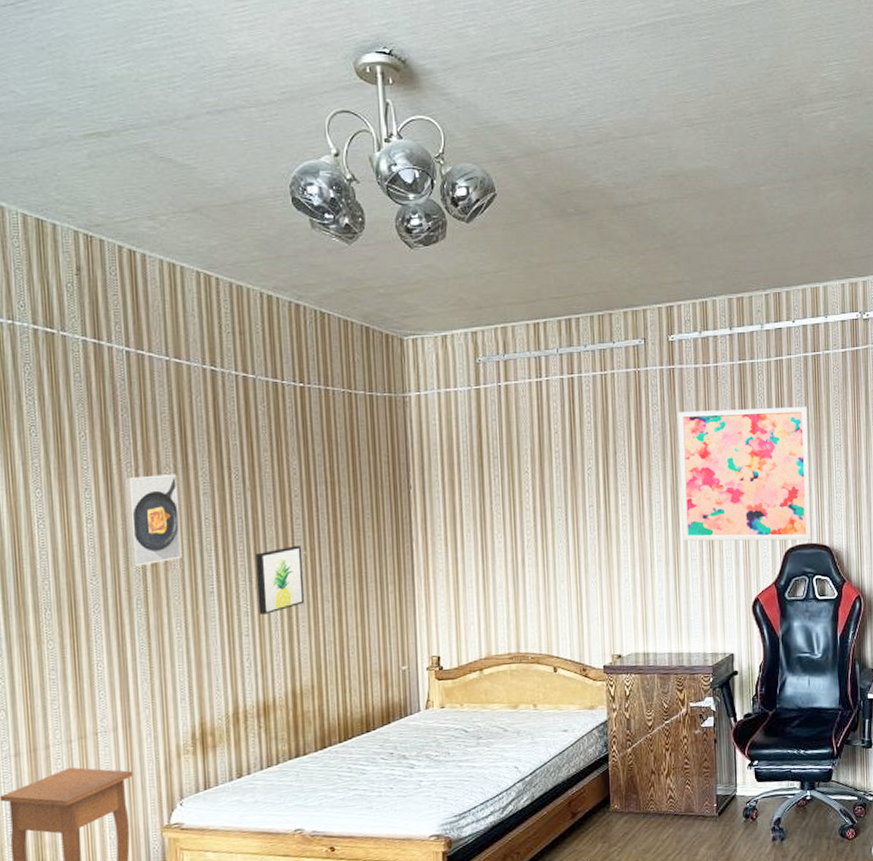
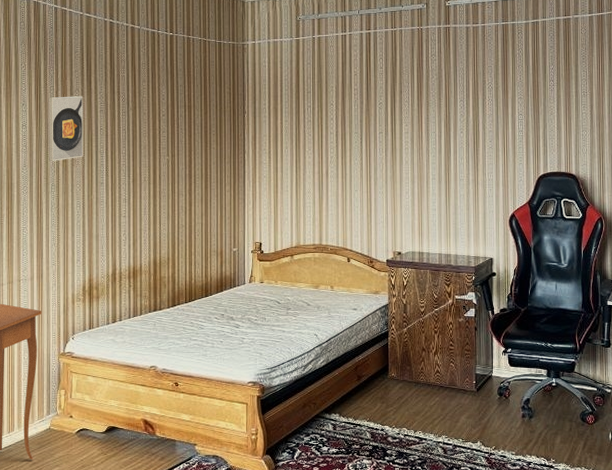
wall art: present [255,546,305,615] -> none [133,152,166,202]
wall art: present [678,407,813,542] -> none [452,60,562,169]

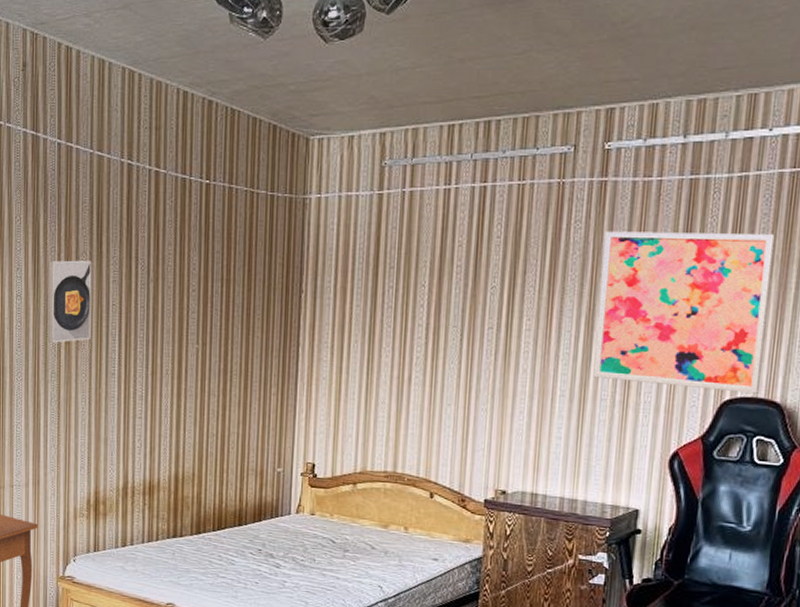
wall art: none [452,60,562,169] -> present [593,231,775,394]

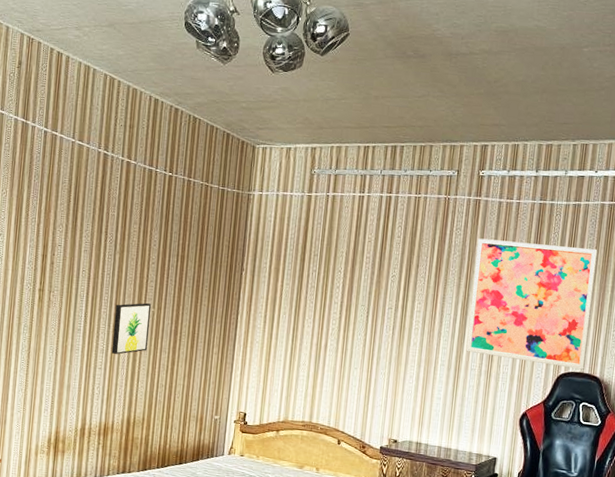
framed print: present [47,260,92,343] -> none [22,229,67,301]
wall art: none [152,338,195,400] -> present [111,303,152,354]

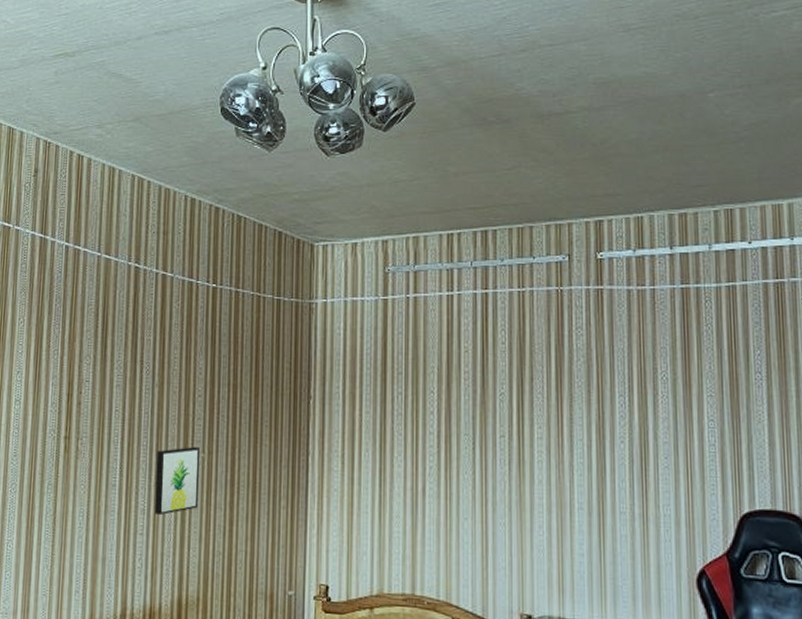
wall art: present [466,238,598,370] -> none [606,338,778,506]

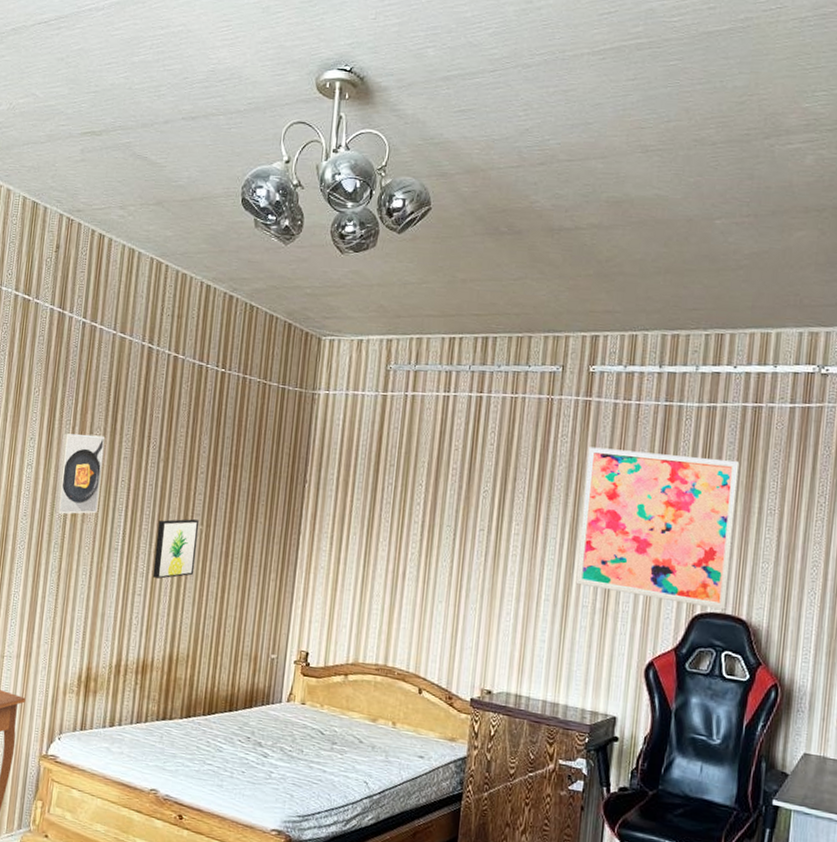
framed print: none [45,363,96,451] -> present [54,433,105,514]
wall art: none [606,338,778,506] -> present [575,446,740,610]

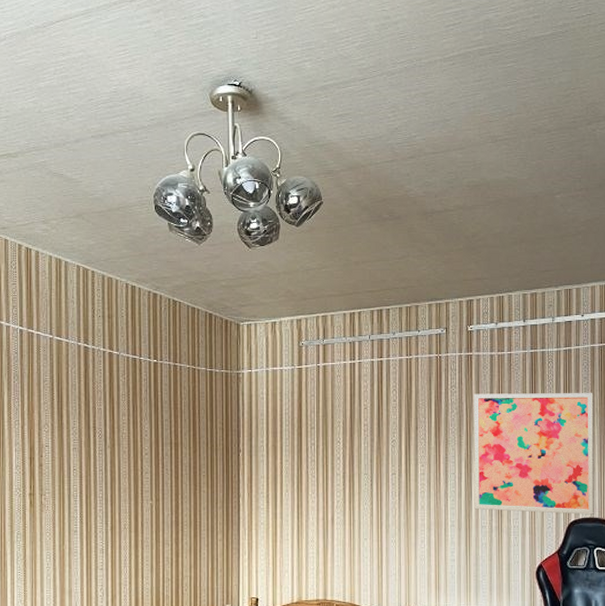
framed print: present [54,433,105,514] -> none [12,431,54,506]
wall art: present [152,519,200,579] -> none [112,496,149,552]

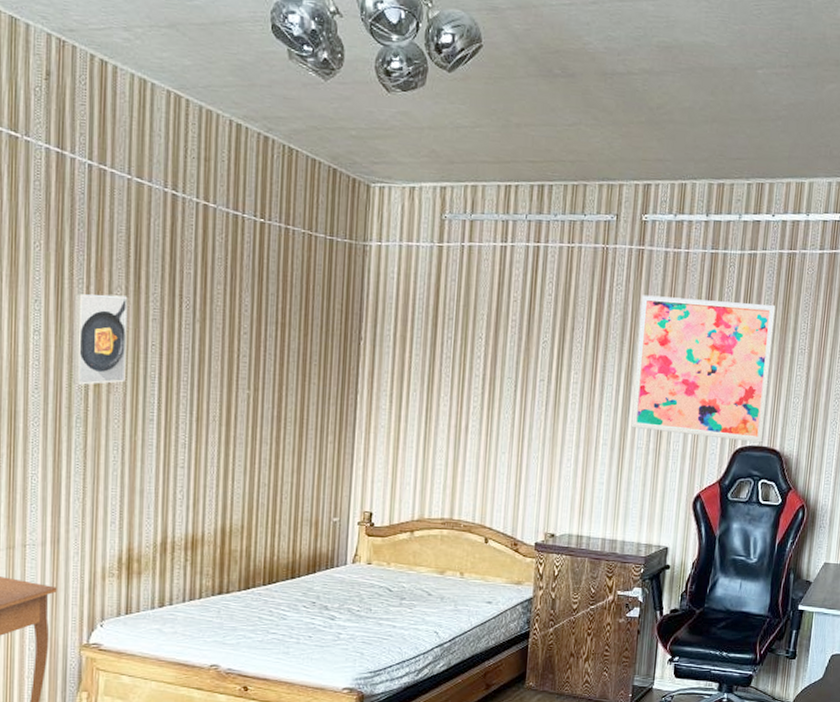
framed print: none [12,431,54,506] -> present [72,293,128,385]

